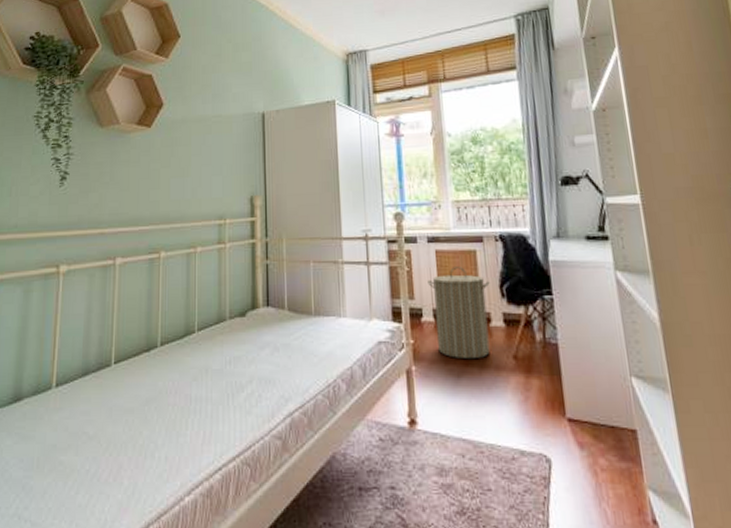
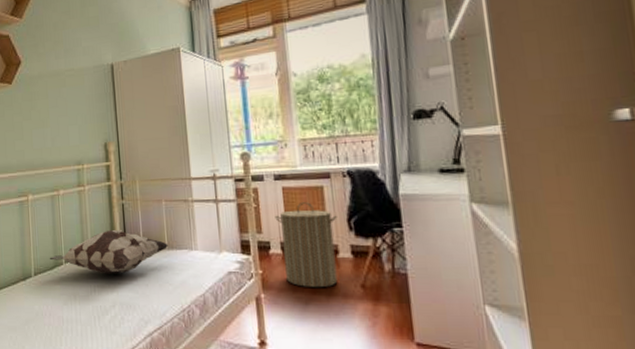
decorative pillow: none [179,294,315,344] -> present [49,230,169,274]

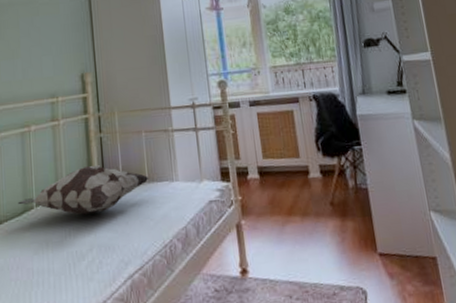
laundry hamper: present [275,202,338,288] -> none [251,126,310,210]

